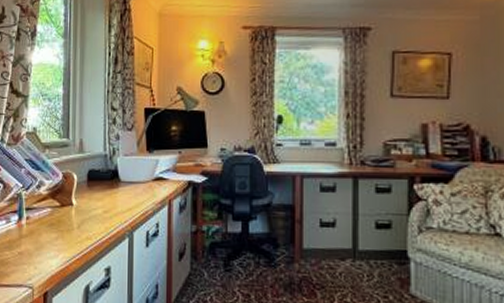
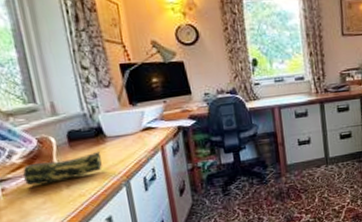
pencil case: none [46,194,114,220] -> present [23,150,102,186]

